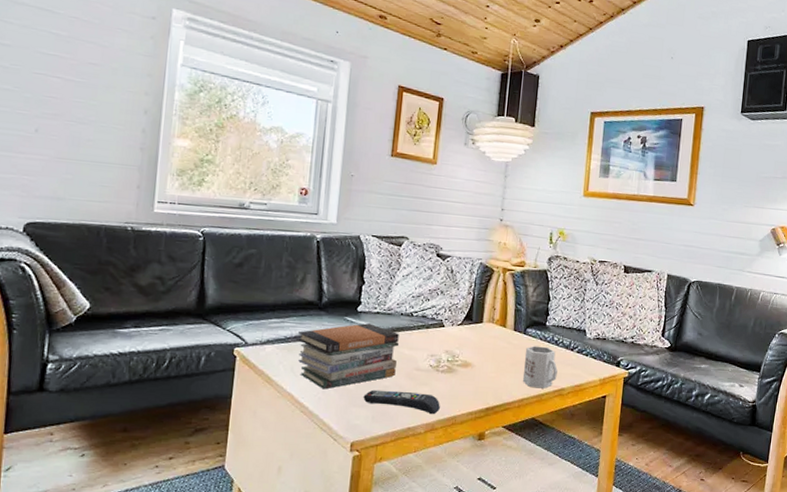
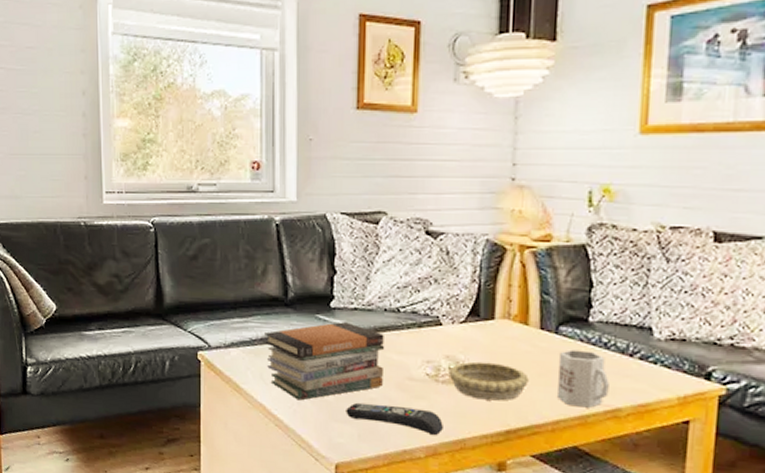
decorative bowl: none [447,355,504,385] -> present [448,361,529,401]

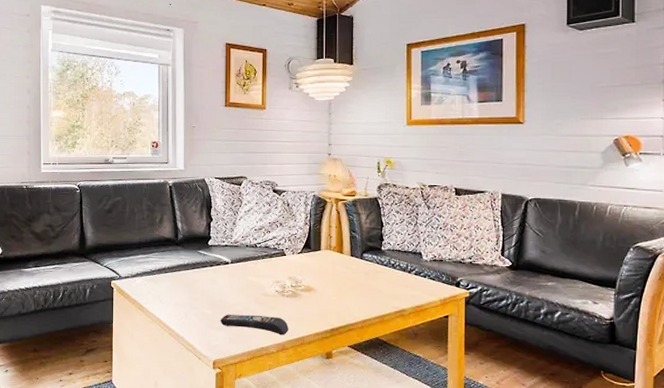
book stack: present [265,322,385,401] -> none [161,255,247,315]
decorative bowl: present [448,361,529,401] -> none [291,280,345,308]
mug: present [557,349,610,408] -> none [363,270,397,310]

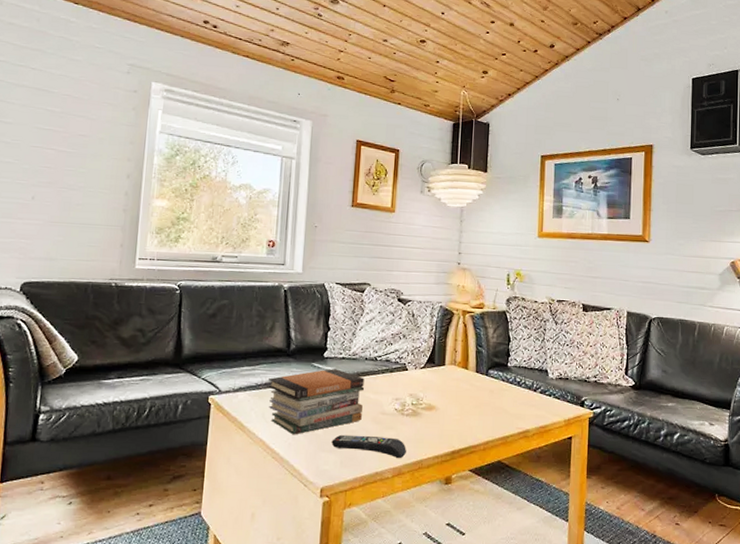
book stack: none [161,255,247,315] -> present [268,369,365,435]

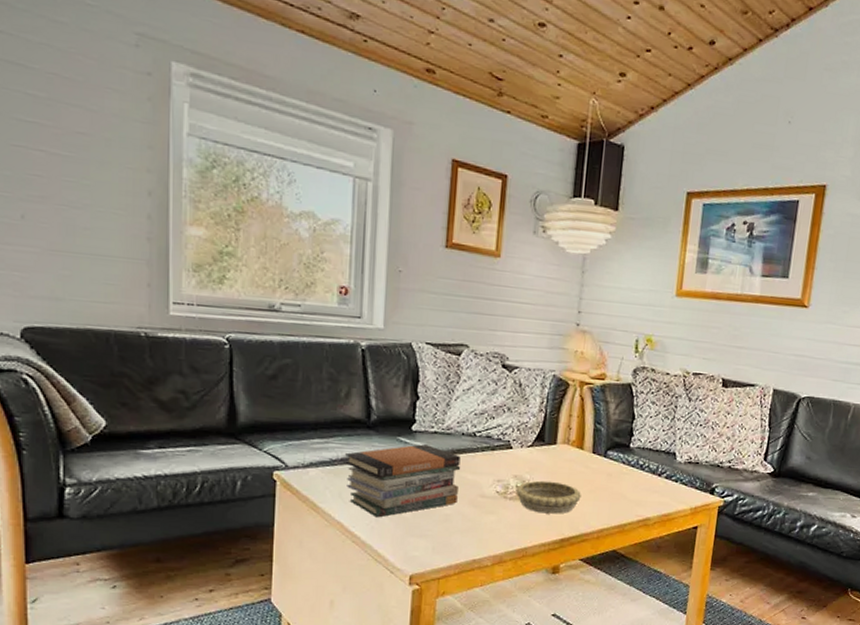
remote control: present [331,434,406,459] -> none [422,518,509,546]
decorative bowl: none [411,398,468,428] -> present [515,480,581,514]

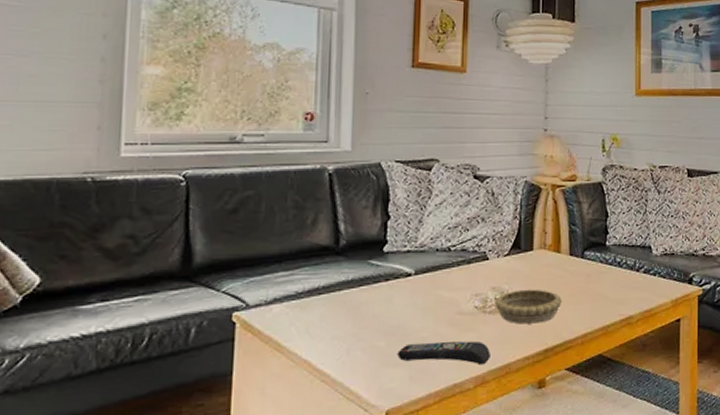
book stack: present [345,444,461,518] -> none [312,265,437,351]
remote control: none [422,518,509,546] -> present [397,341,490,365]

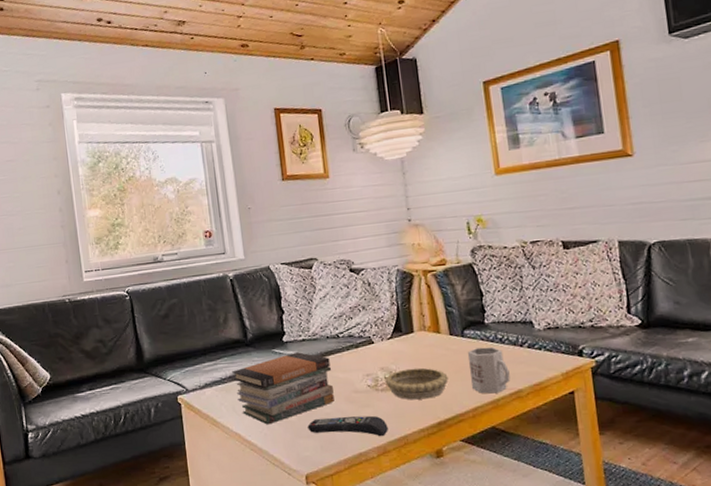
book stack: none [312,265,437,351] -> present [232,352,335,425]
mug: none [584,270,623,319] -> present [467,347,511,394]

